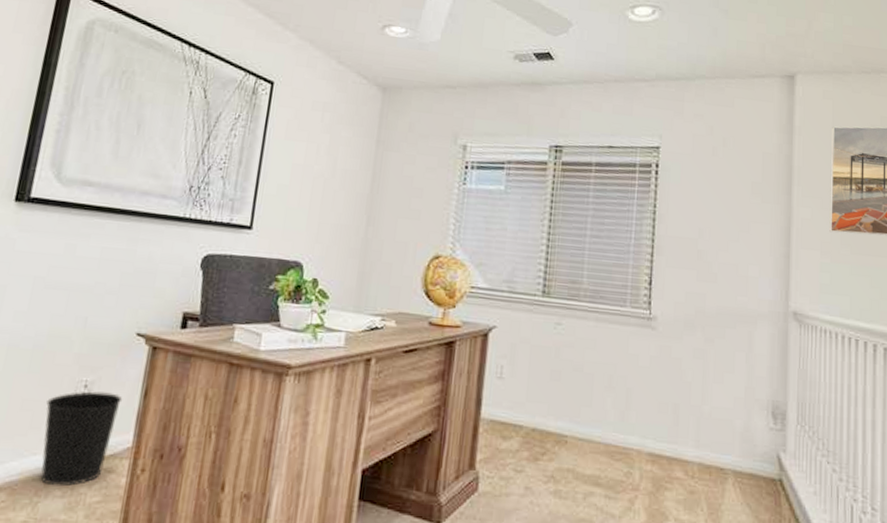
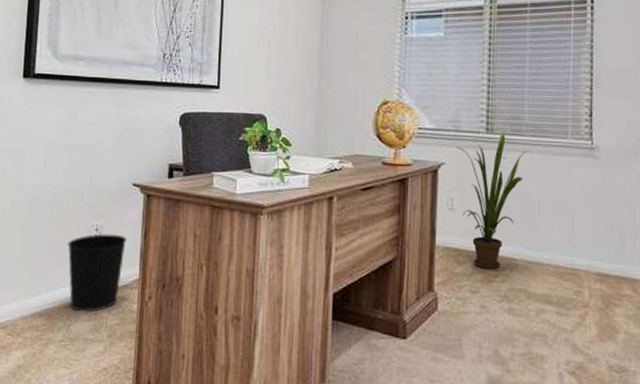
house plant: none [510,296,583,447] -> present [456,132,527,270]

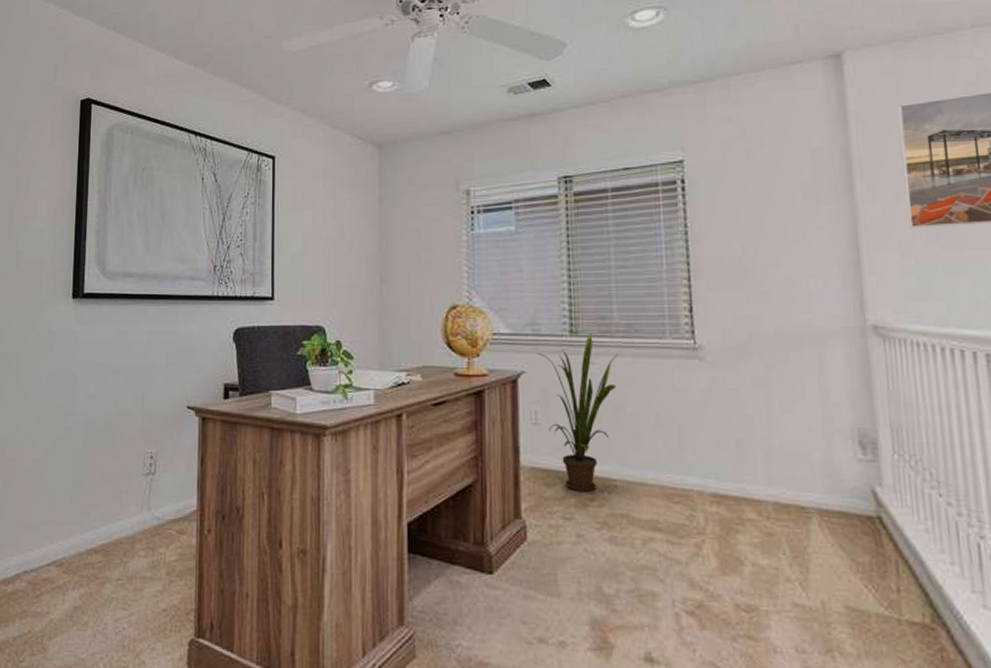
wastebasket: present [68,234,128,312] -> none [122,461,184,548]

